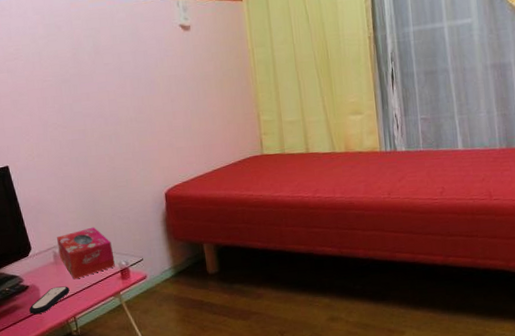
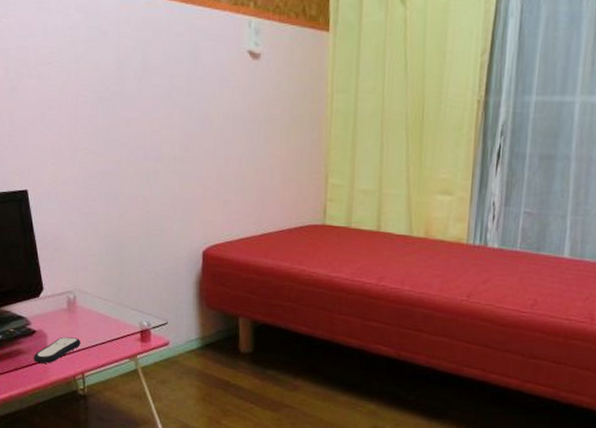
tissue box: present [57,227,115,280] -> none [73,276,135,333]

